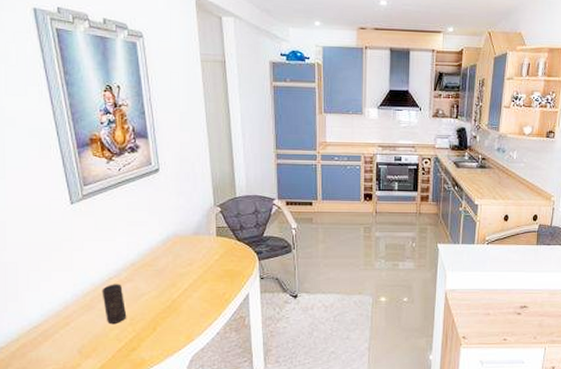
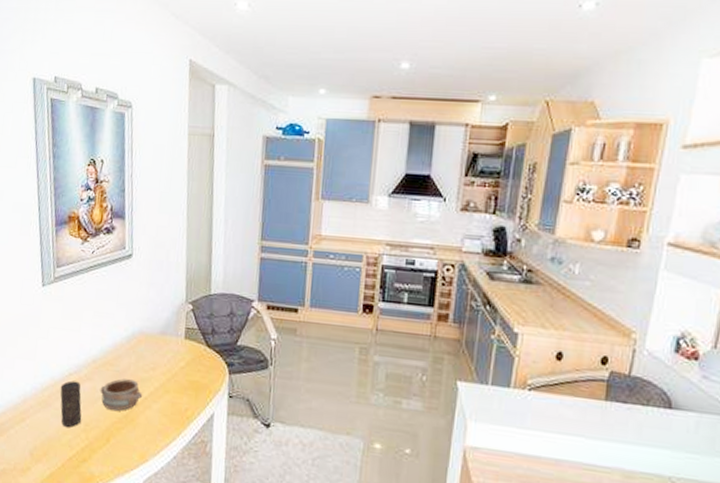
pottery: none [141,276,183,304] -> present [100,378,143,412]

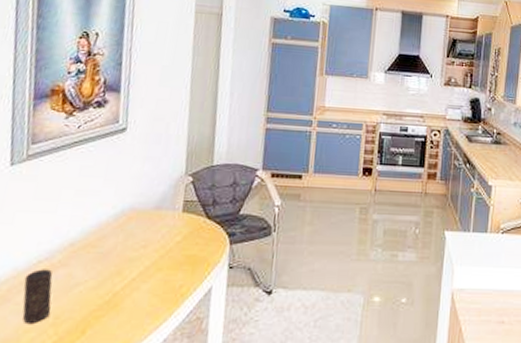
pottery: present [100,378,143,412] -> none [77,260,131,298]

